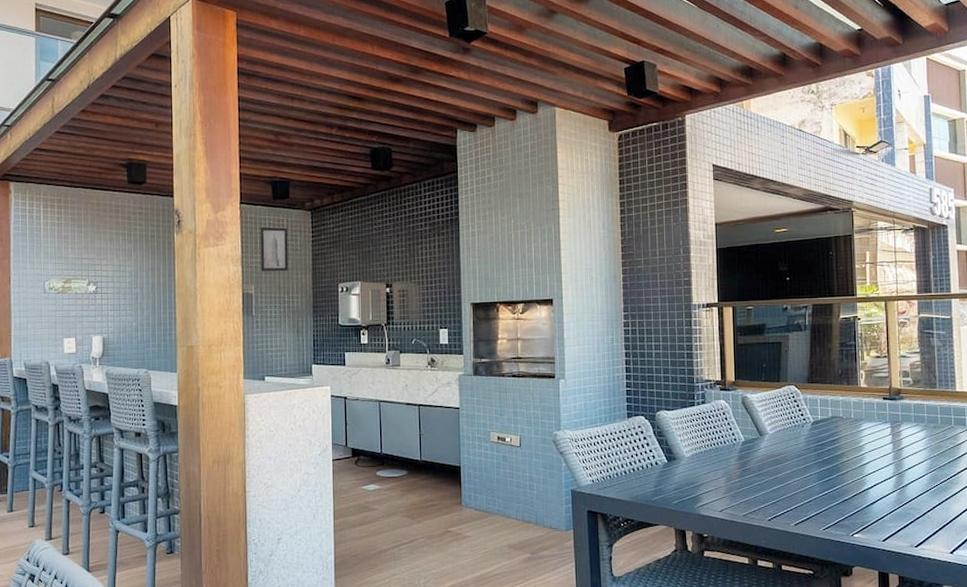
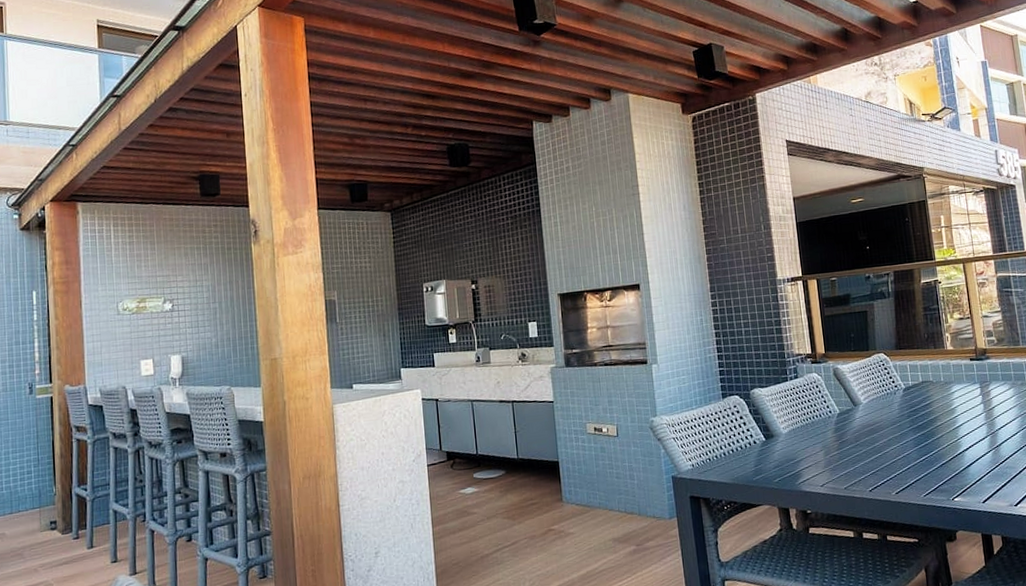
wall art: present [260,227,288,272] -> none [339,230,371,277]

